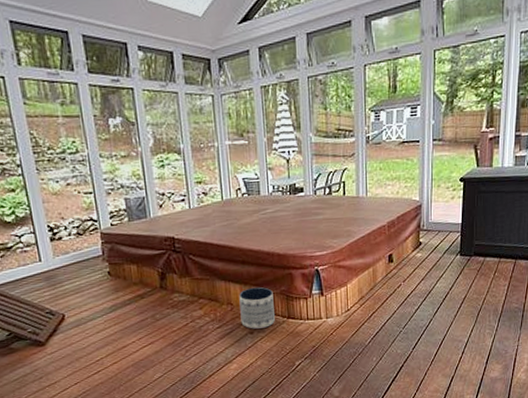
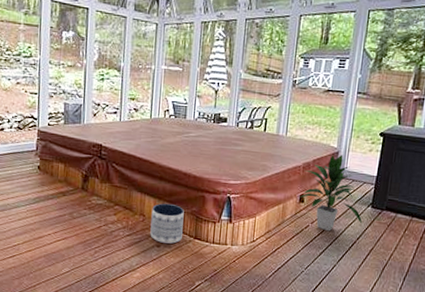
indoor plant: none [388,207,453,287] -> present [300,154,363,232]

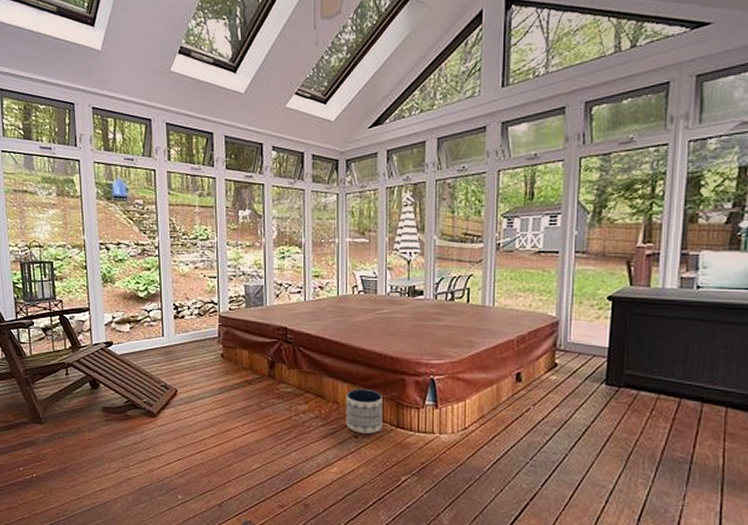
indoor plant: present [300,154,363,232] -> none [516,324,596,415]

